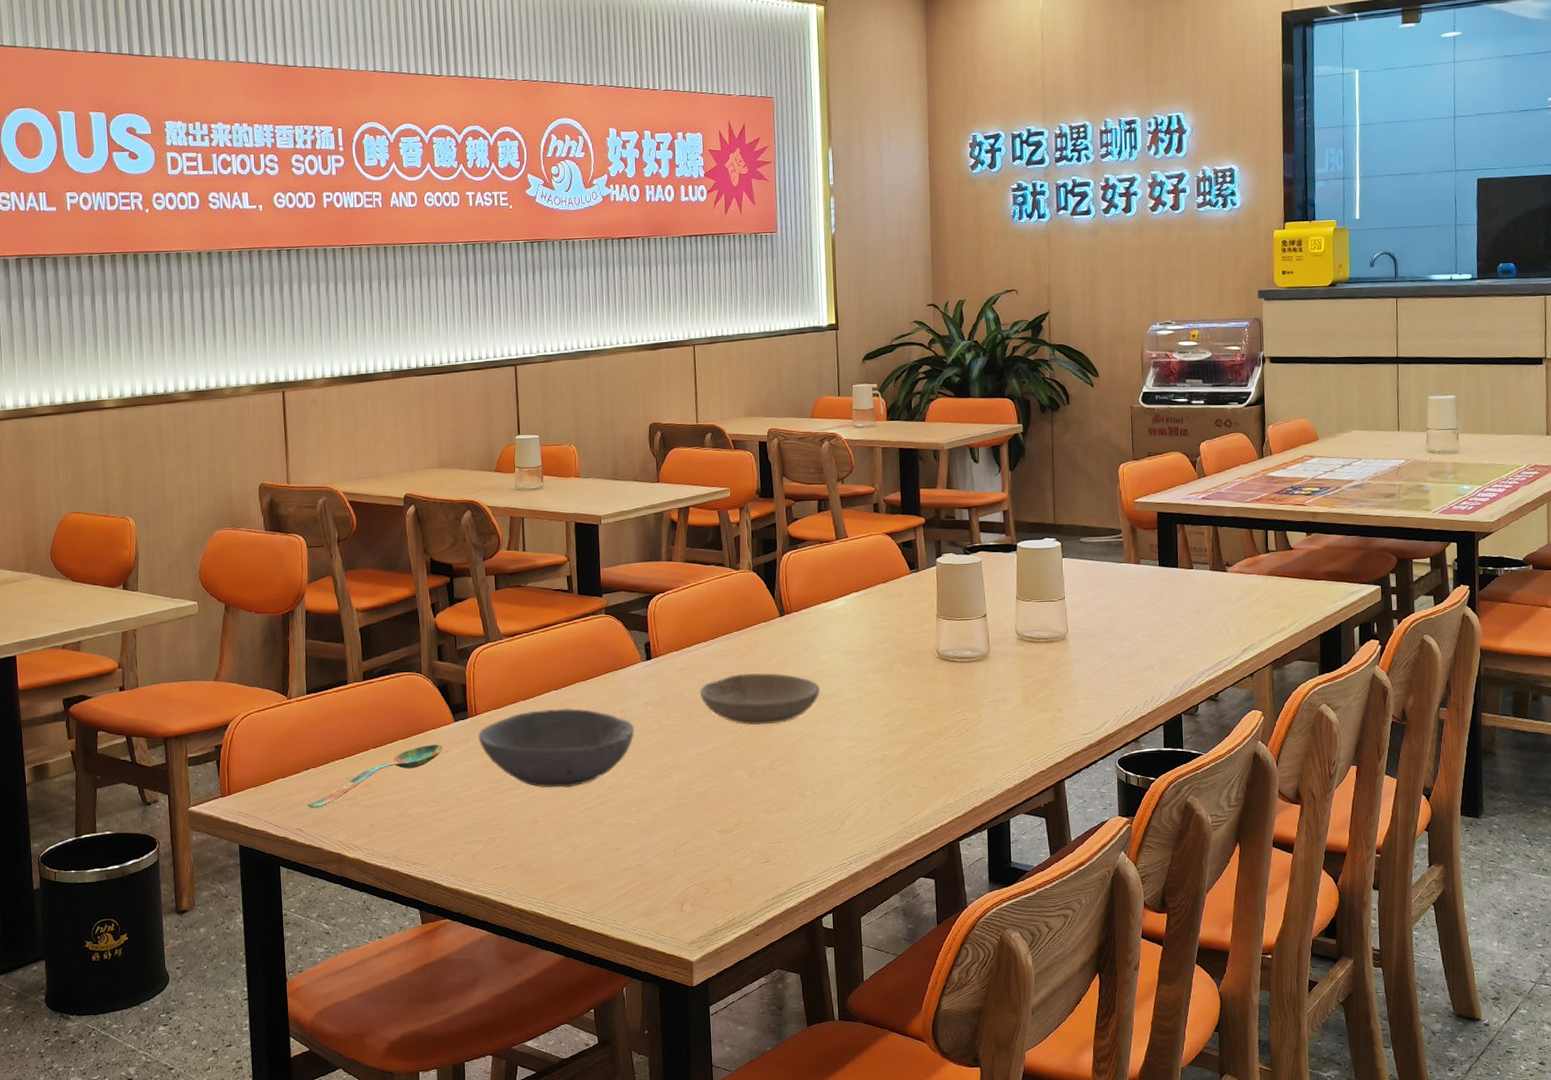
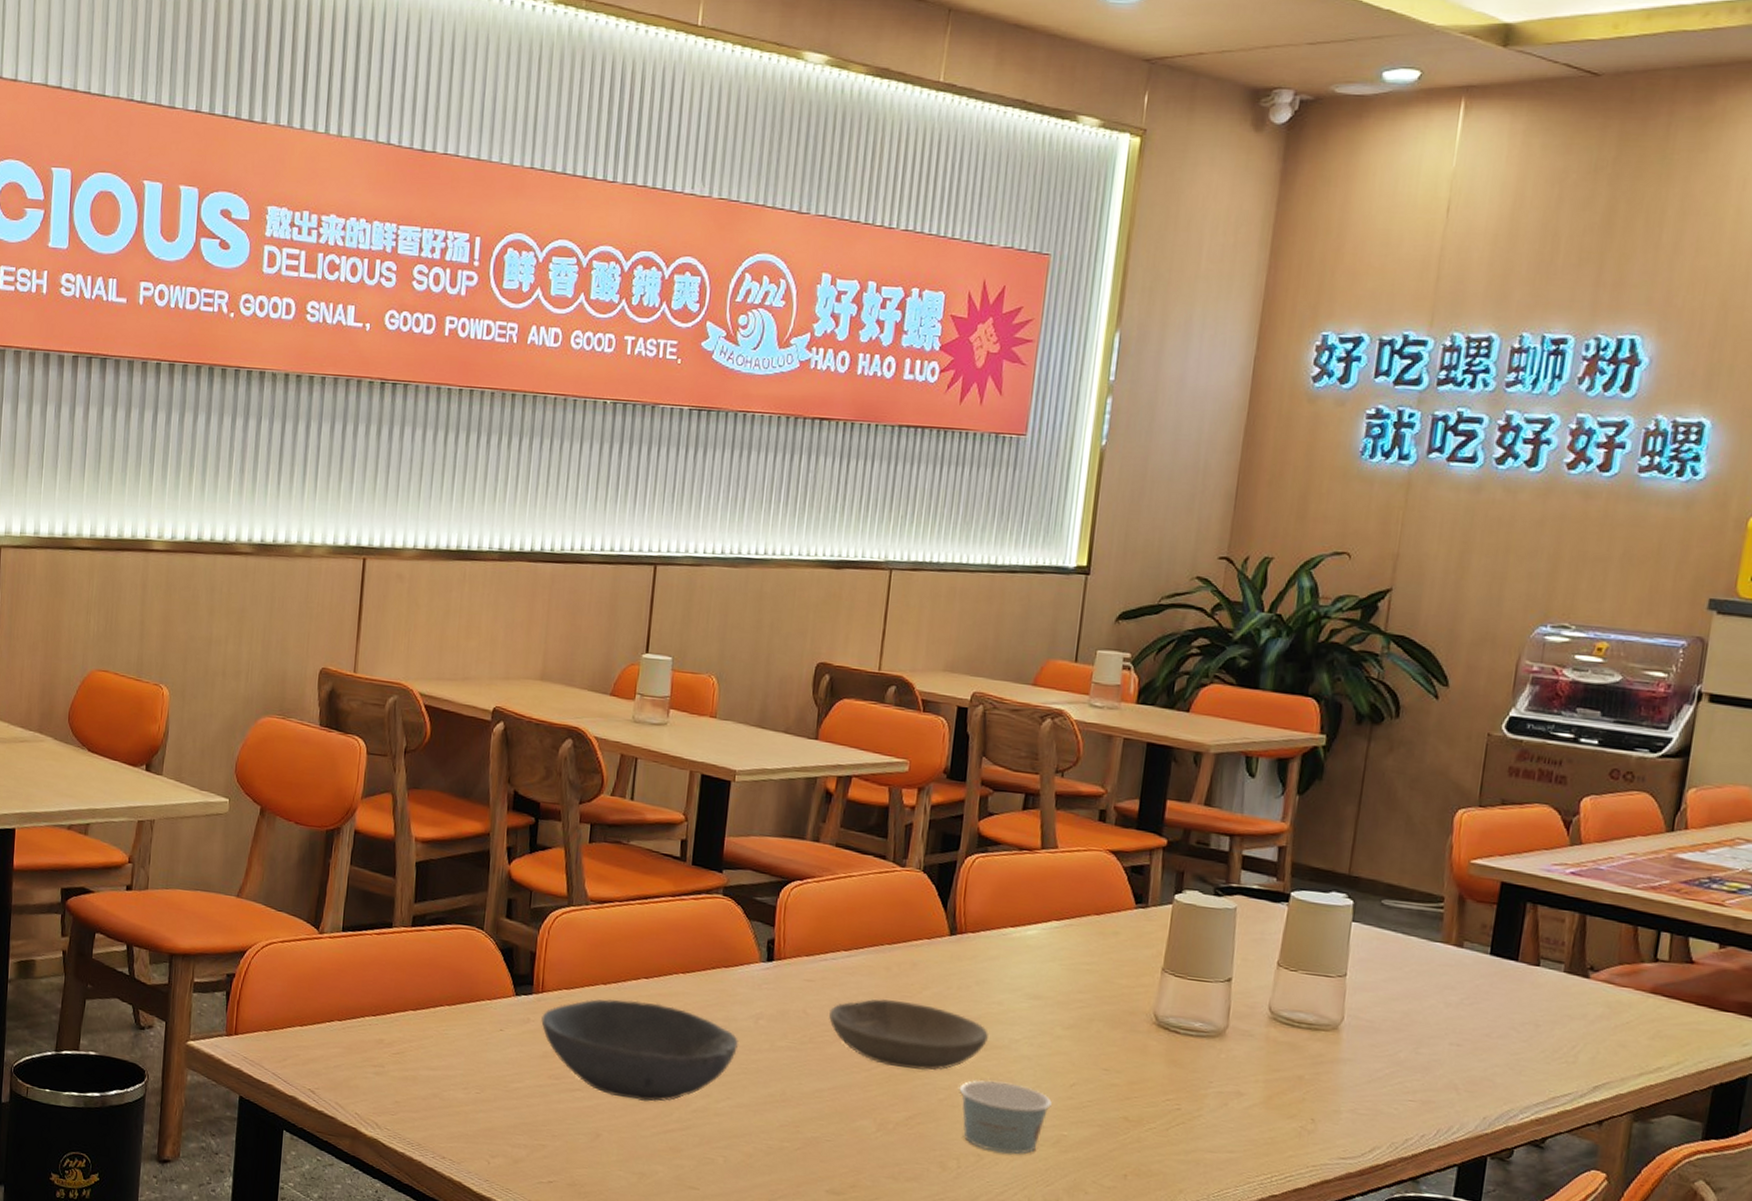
spoon: present [307,744,444,808] -> none [324,1018,498,1070]
paper cup: none [805,721,874,777] -> present [959,1080,1052,1154]

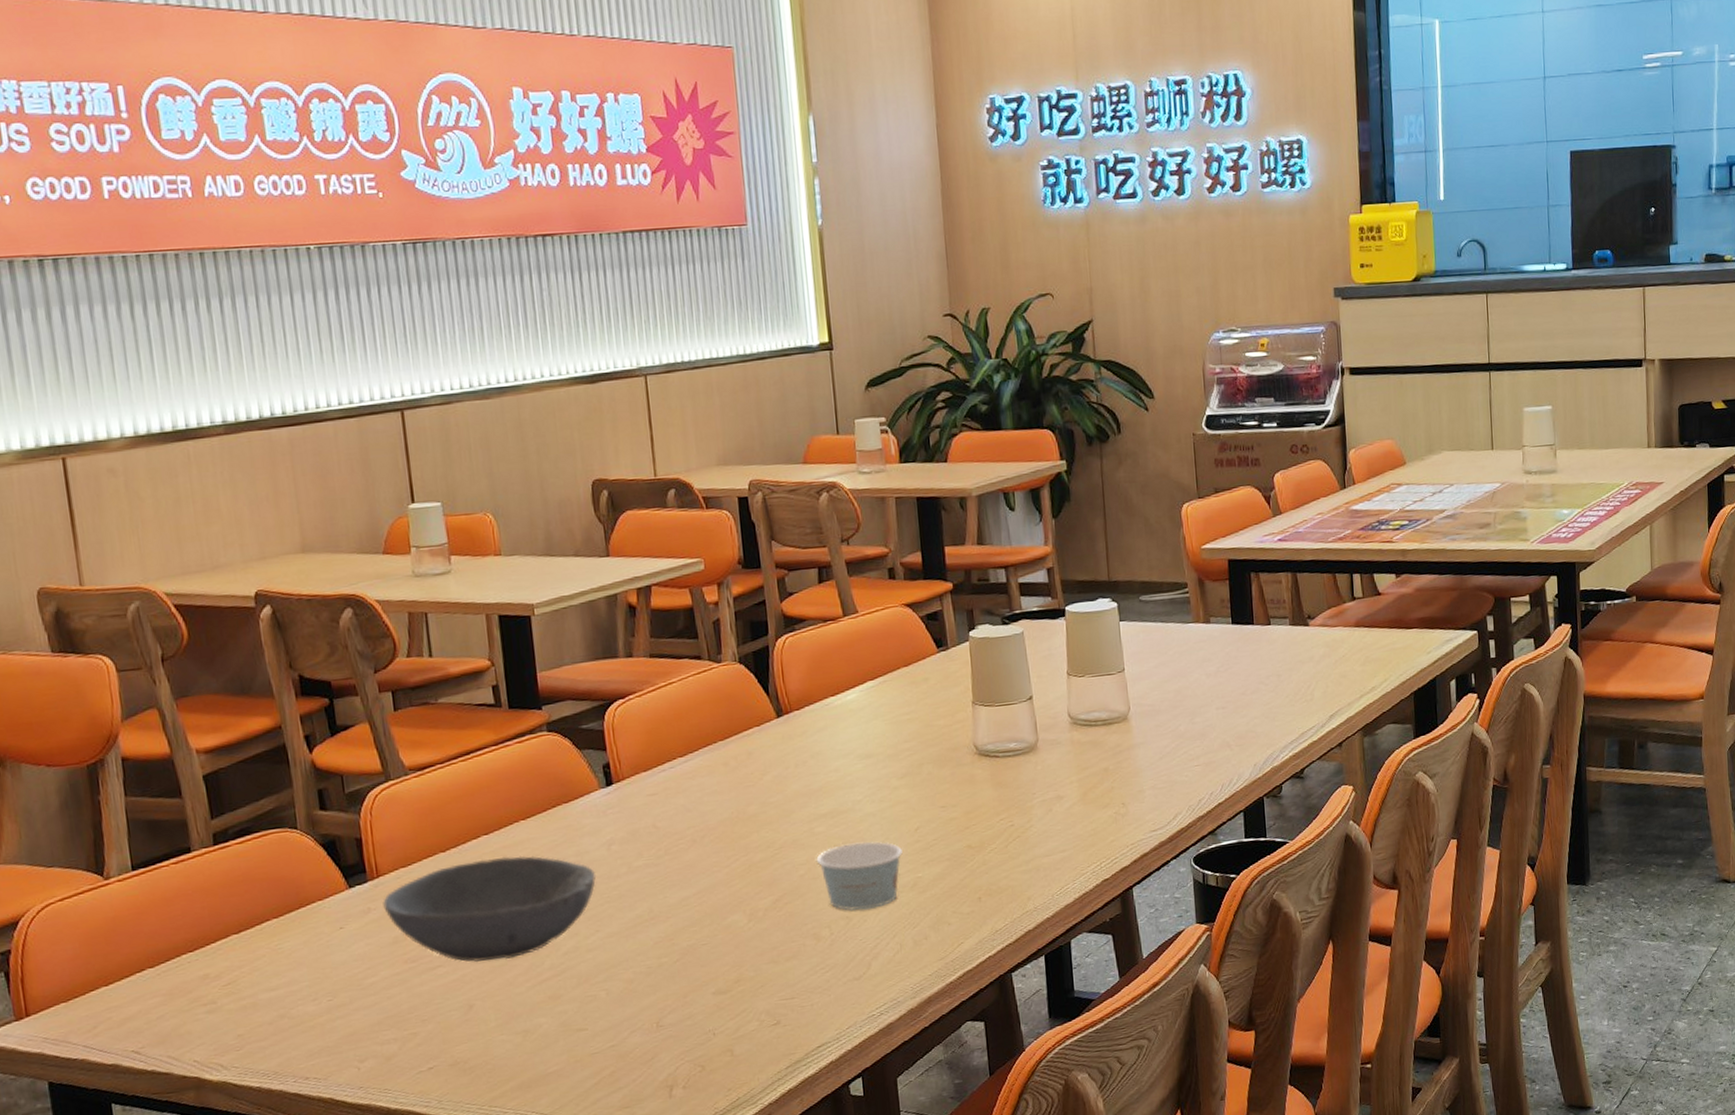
bowl: present [829,999,988,1070] -> none [679,789,833,857]

